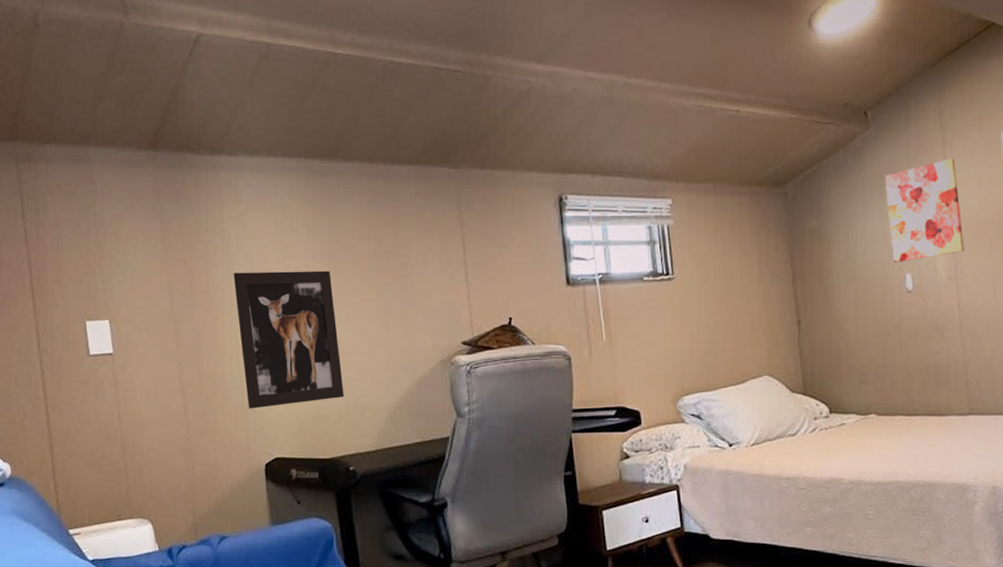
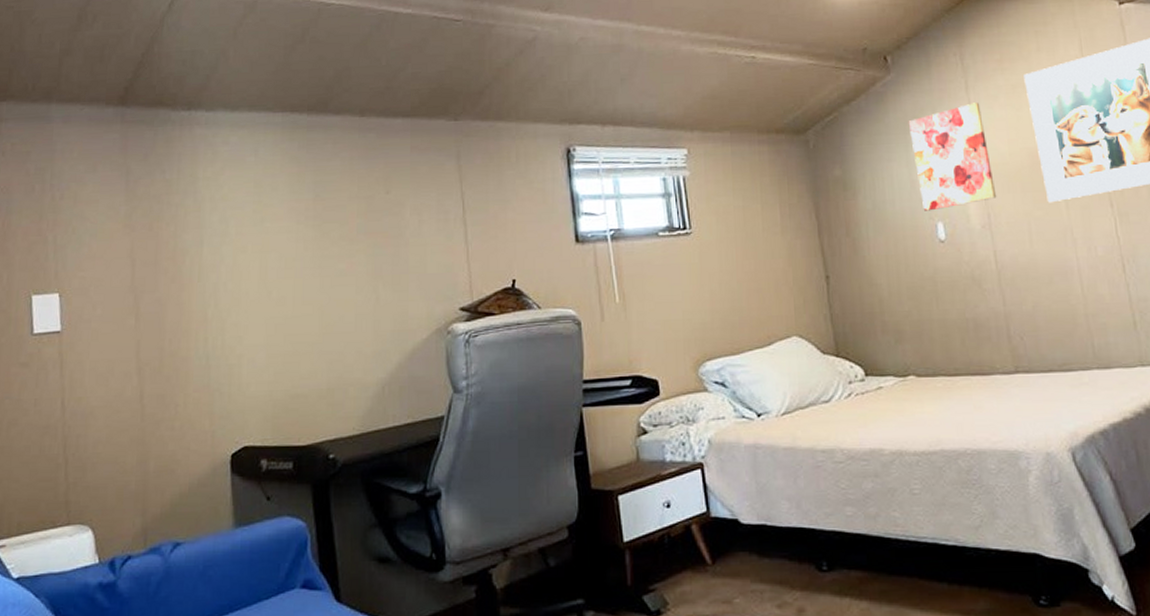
wall art: present [233,270,344,409] -> none [204,232,326,391]

